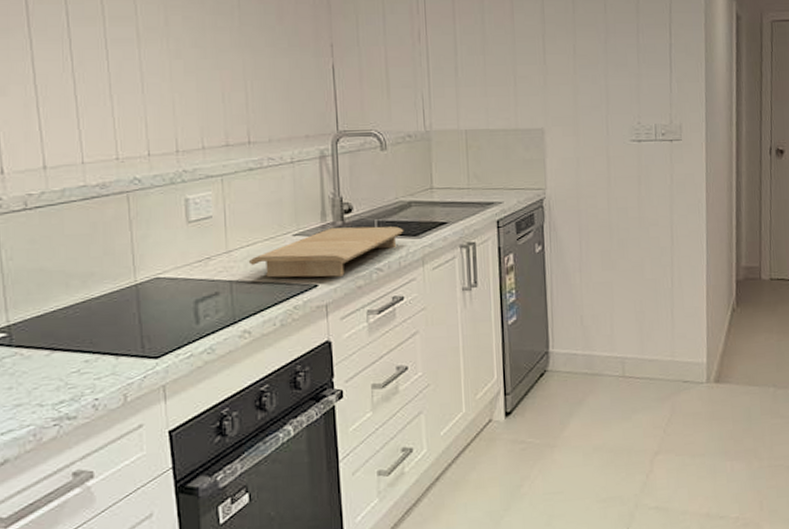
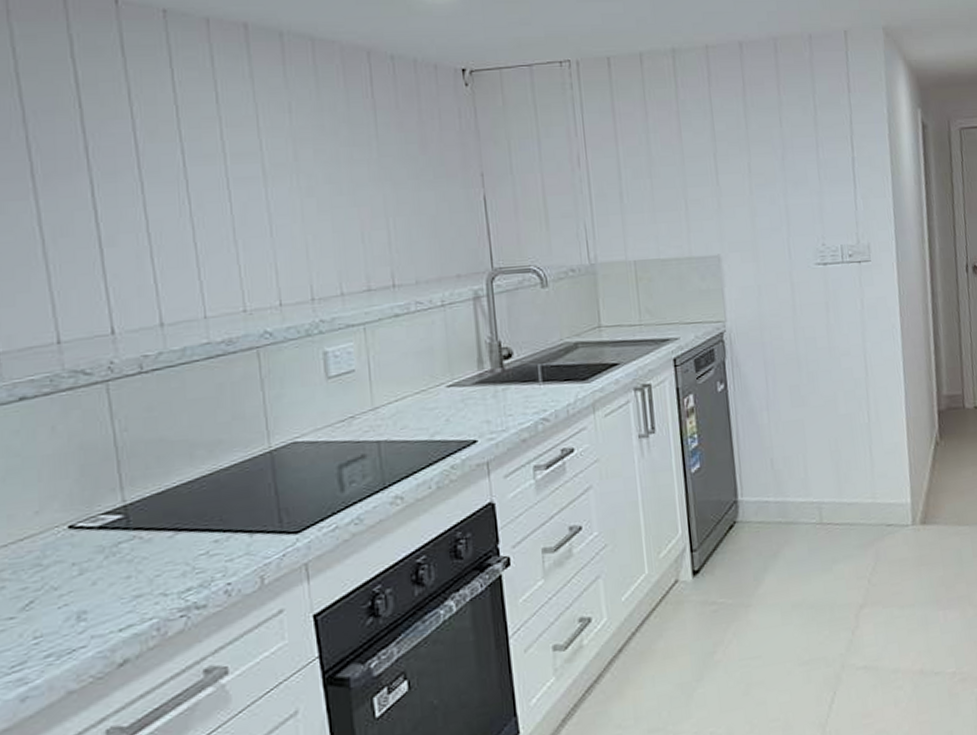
cutting board: present [248,226,404,278] -> none [397,371,571,435]

